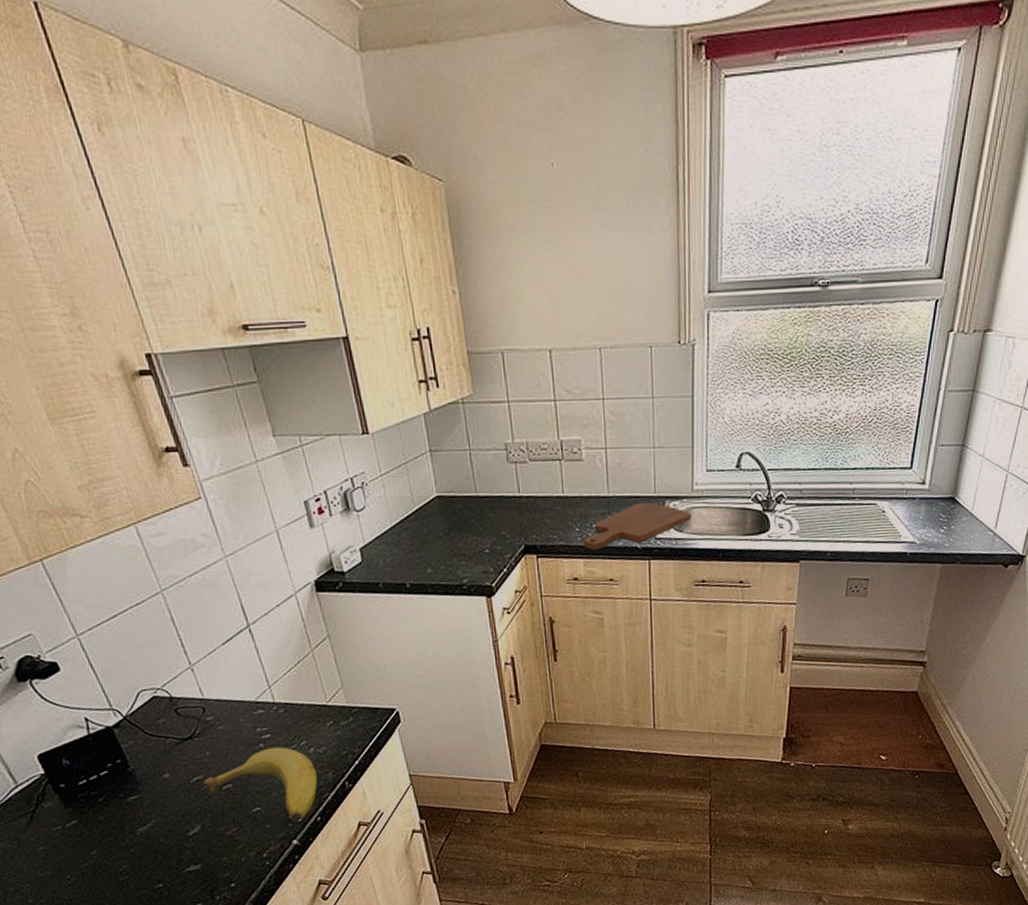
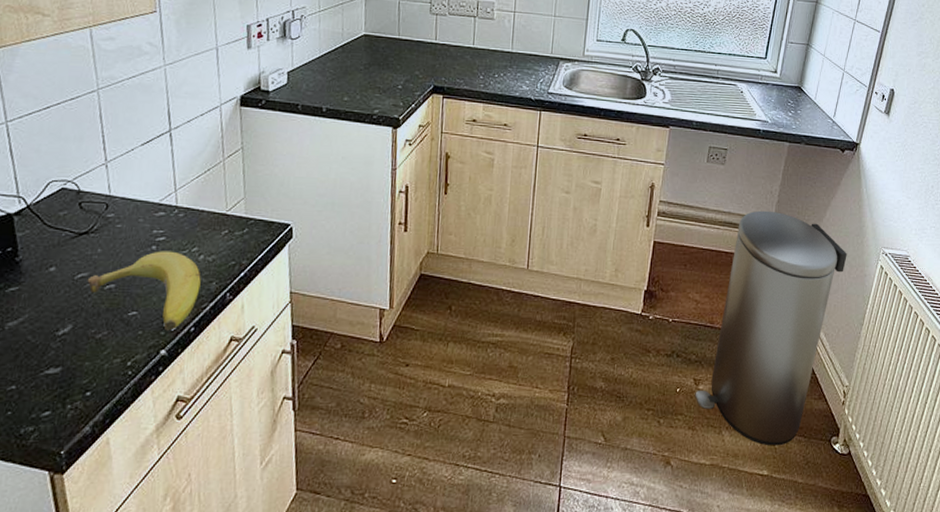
cutting board: present [583,502,692,550] -> none [485,60,581,97]
pedal bin: none [844,641,1010,876] -> present [695,210,847,446]

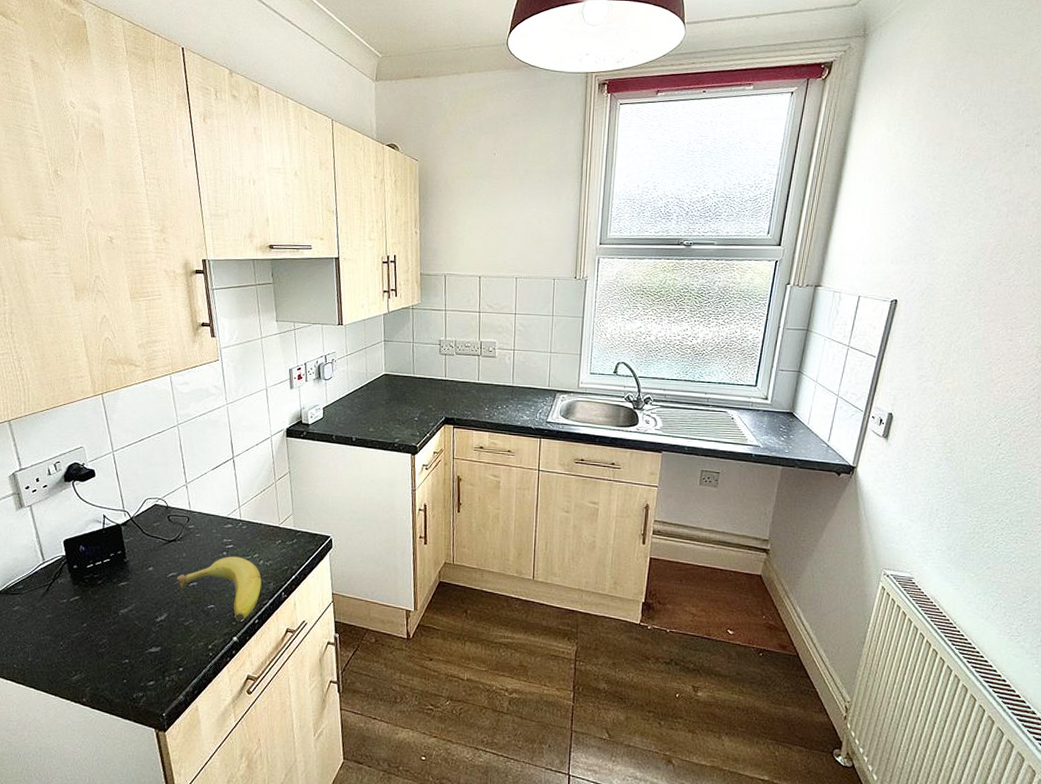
pedal bin: present [695,210,847,446] -> none [694,530,846,754]

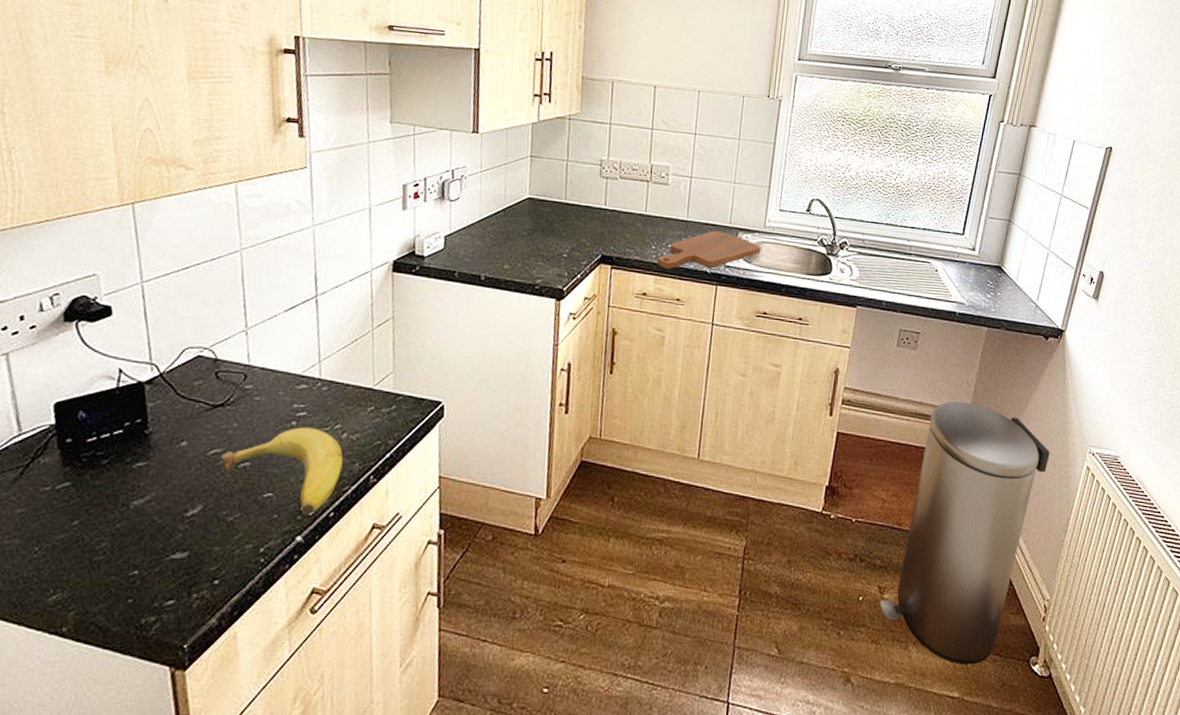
cutting board: none [490,393,576,427] -> present [657,230,761,269]
pedal bin: none [694,530,846,754] -> present [879,401,1050,665]

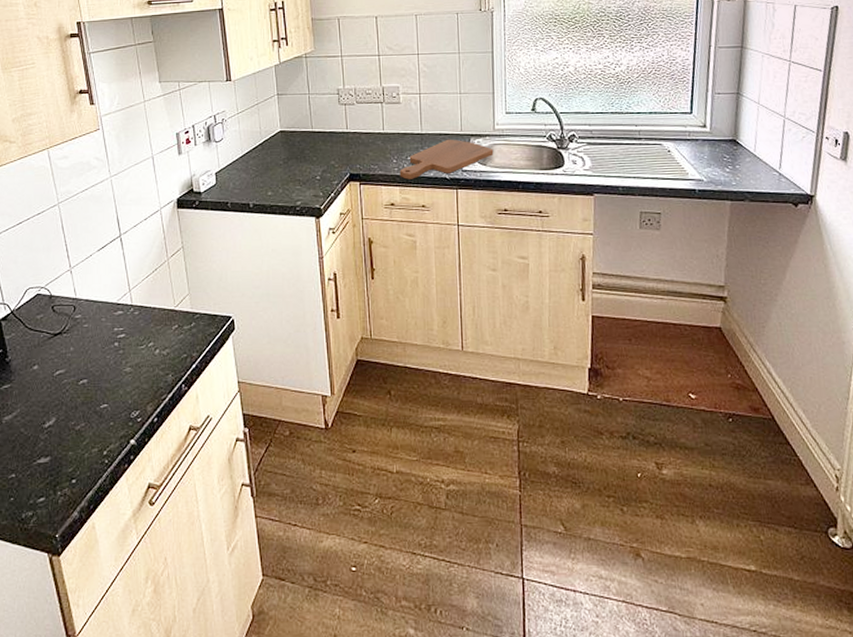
fruit: present [220,427,344,515] -> none [64,347,159,422]
pedal bin: present [879,401,1050,665] -> none [659,276,818,538]

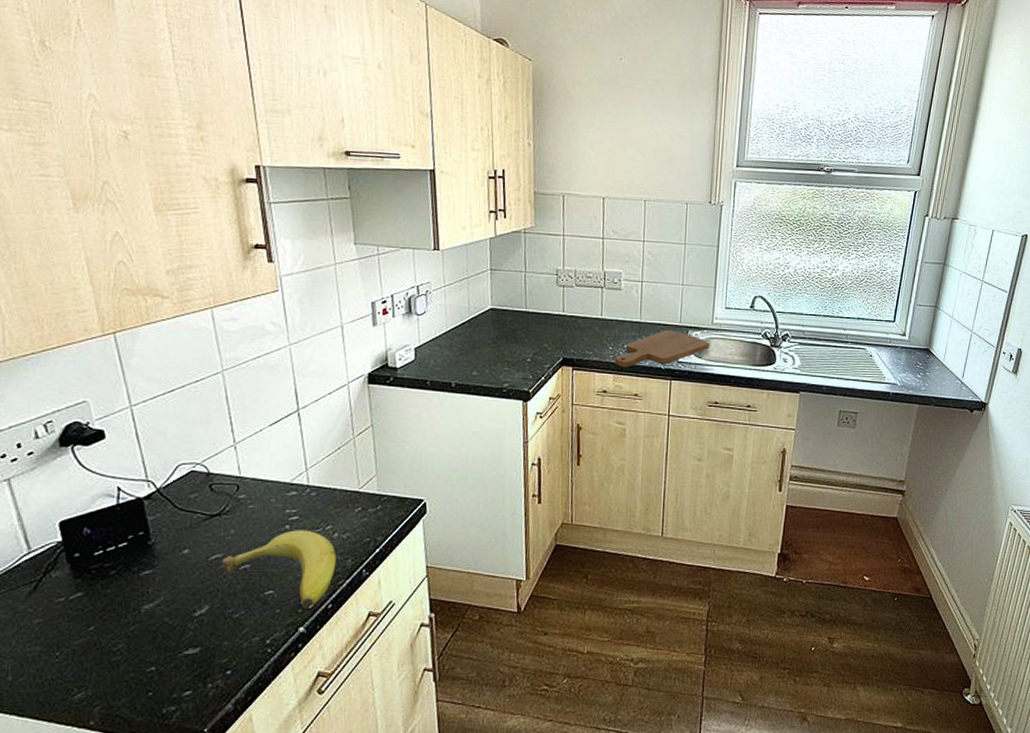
fruit: none [64,347,159,422] -> present [221,530,336,608]

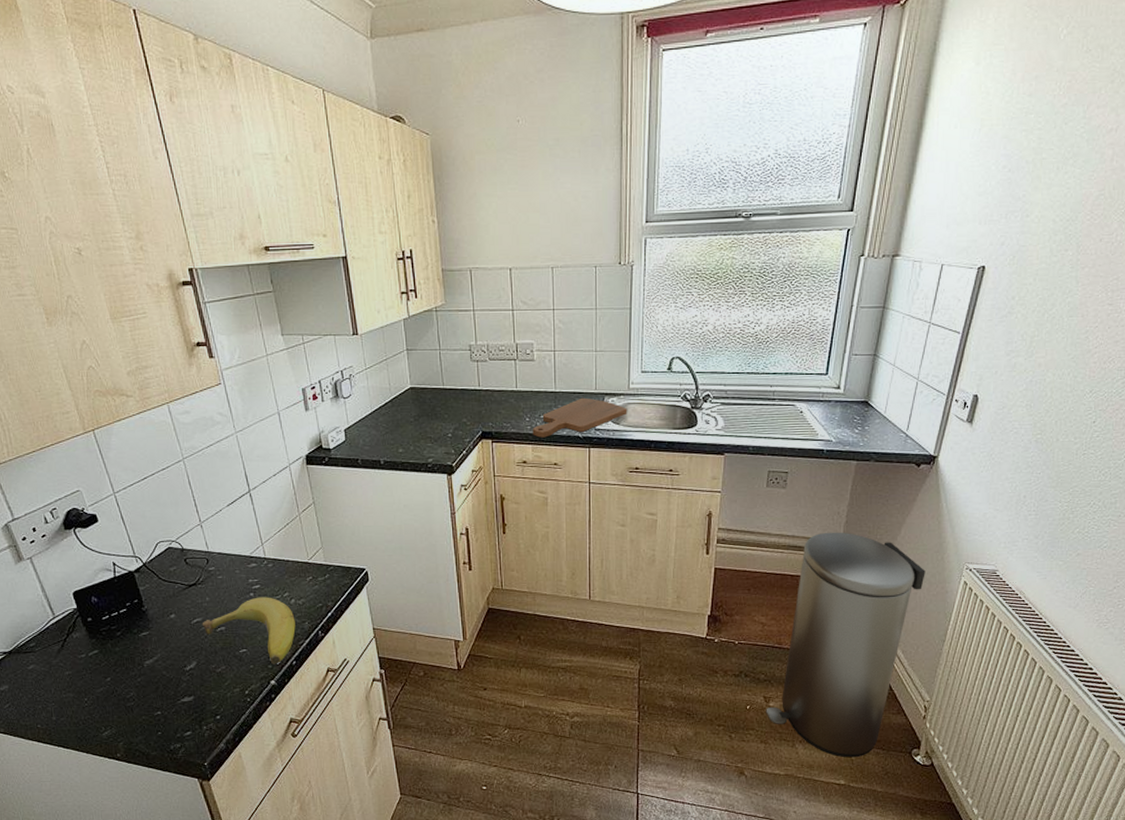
pedal bin: none [829,472,977,699] -> present [766,532,925,758]

